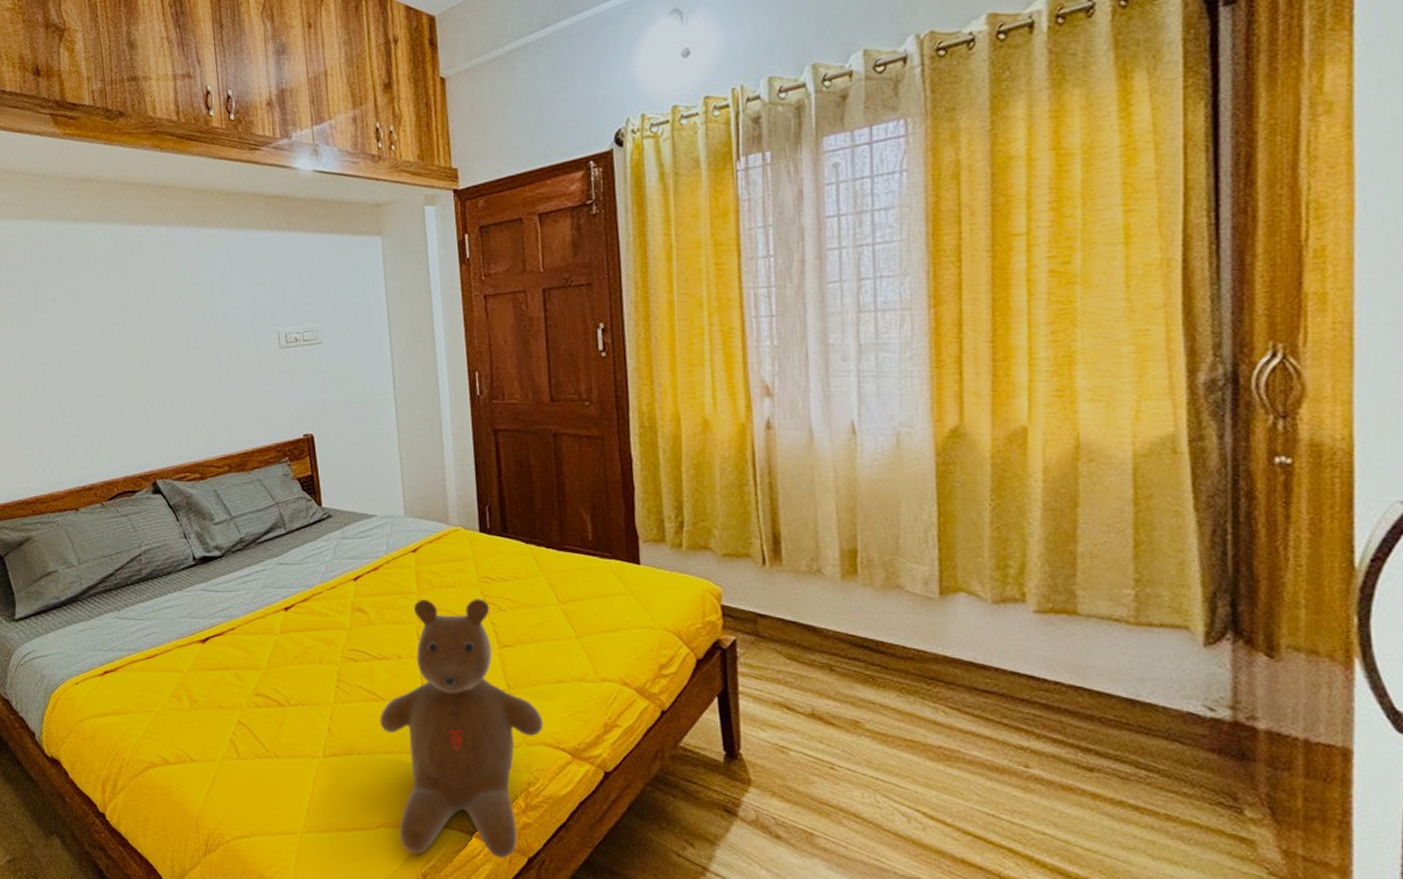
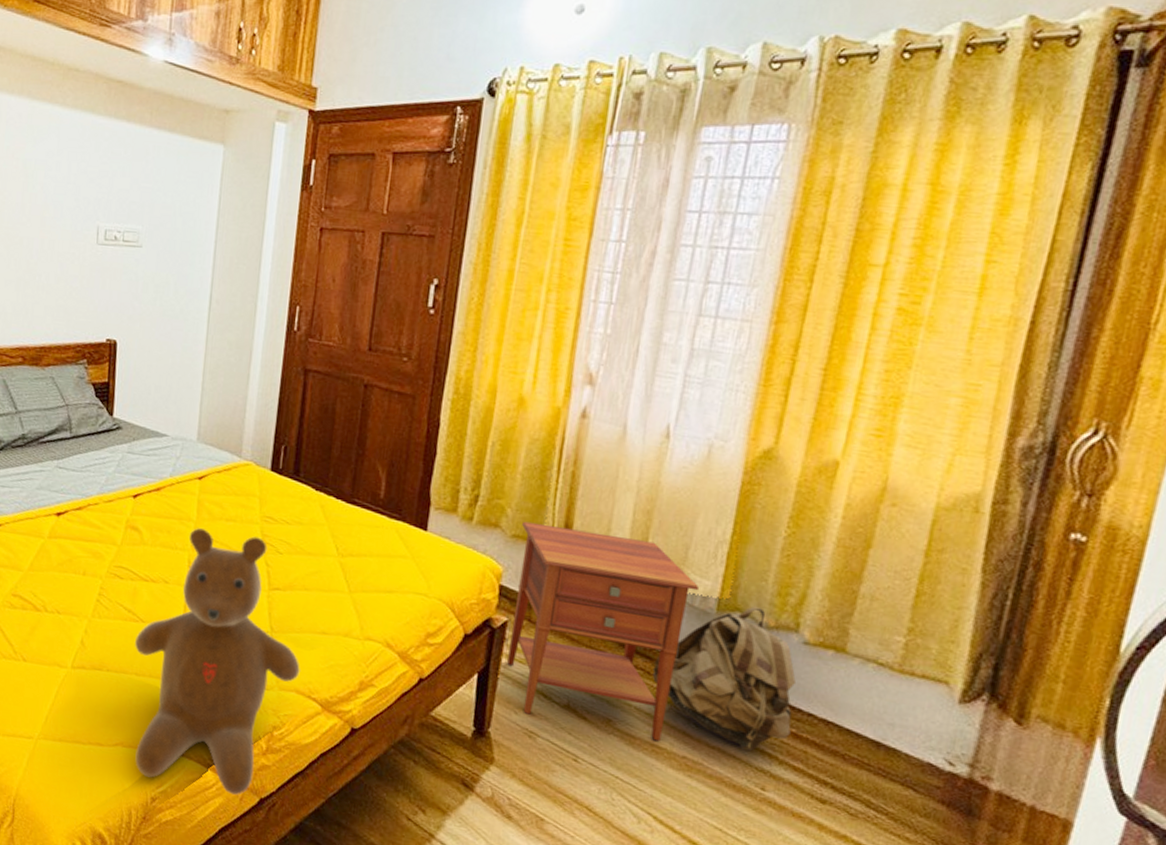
nightstand: none [731,537,918,735] -> present [507,521,700,742]
backpack: none [889,584,1041,731] -> present [652,607,796,752]

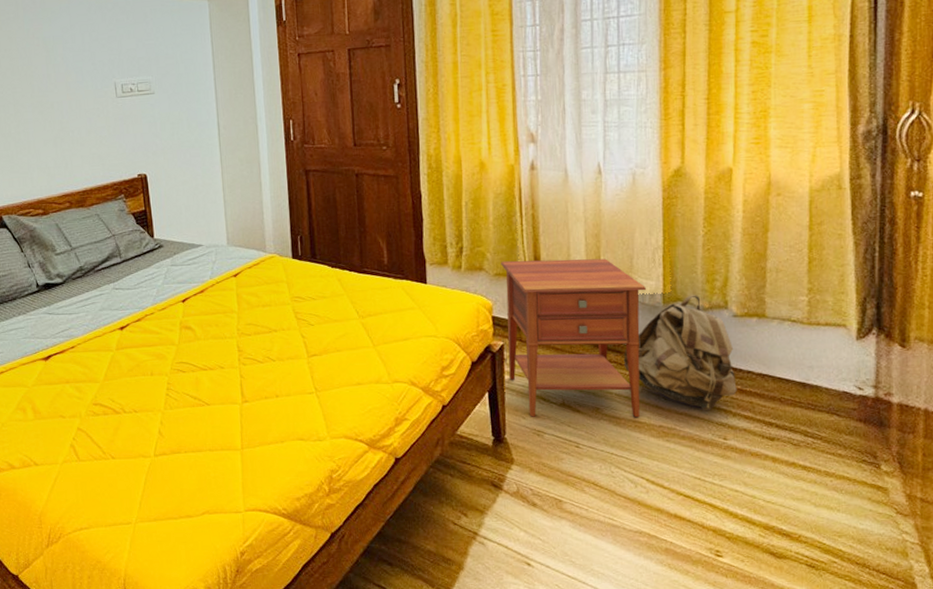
stuffed bear: present [135,528,300,795] -> none [204,315,345,535]

